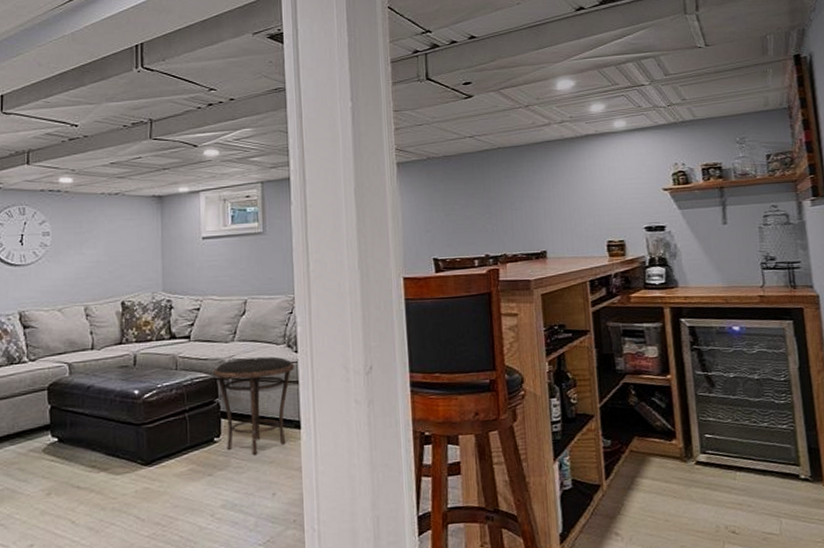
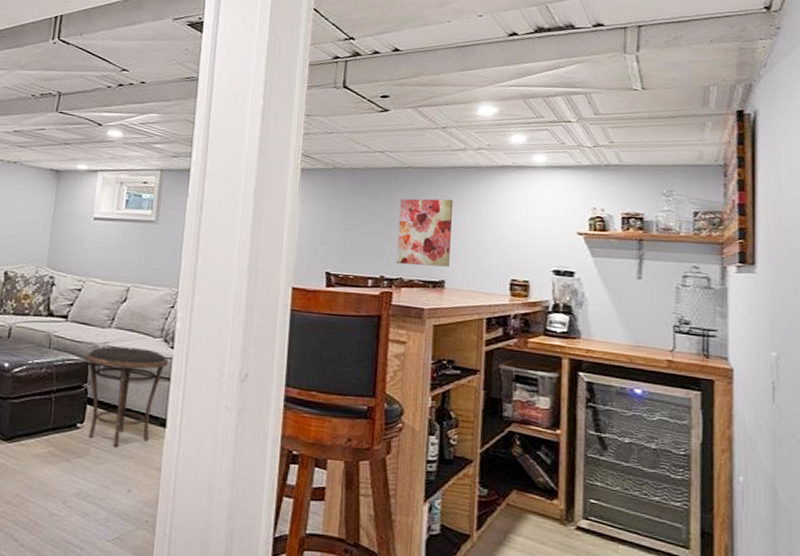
wall art: none [494,173,549,242] -> present [396,198,454,267]

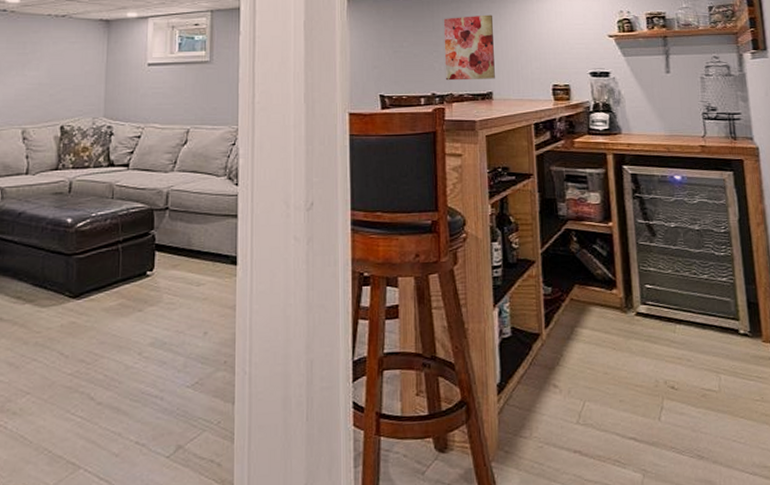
side table: present [86,346,169,447] -> none [151,189,235,290]

